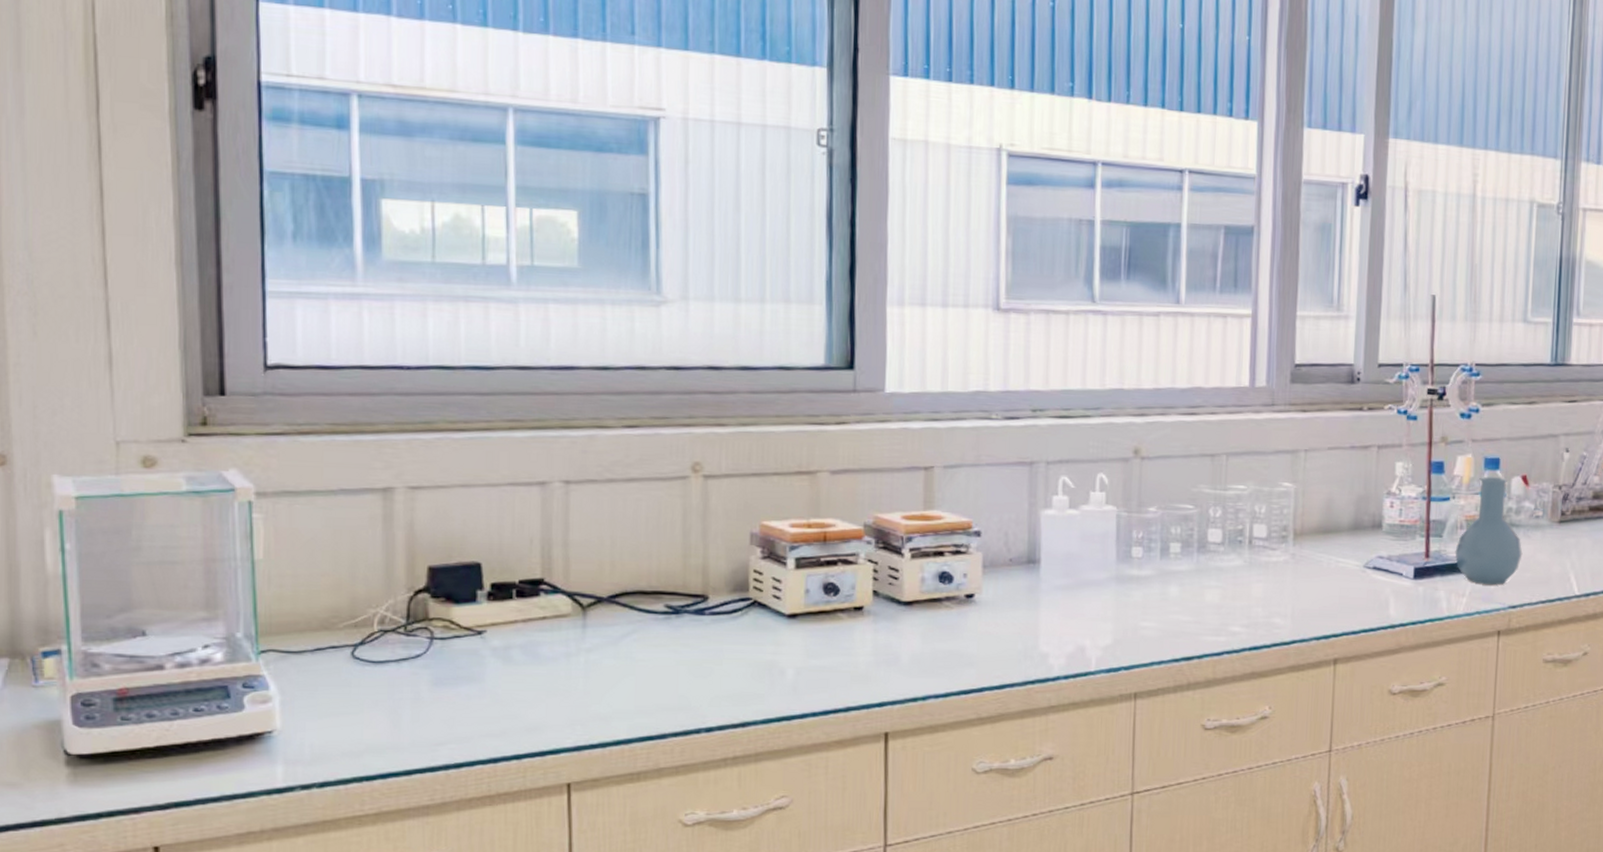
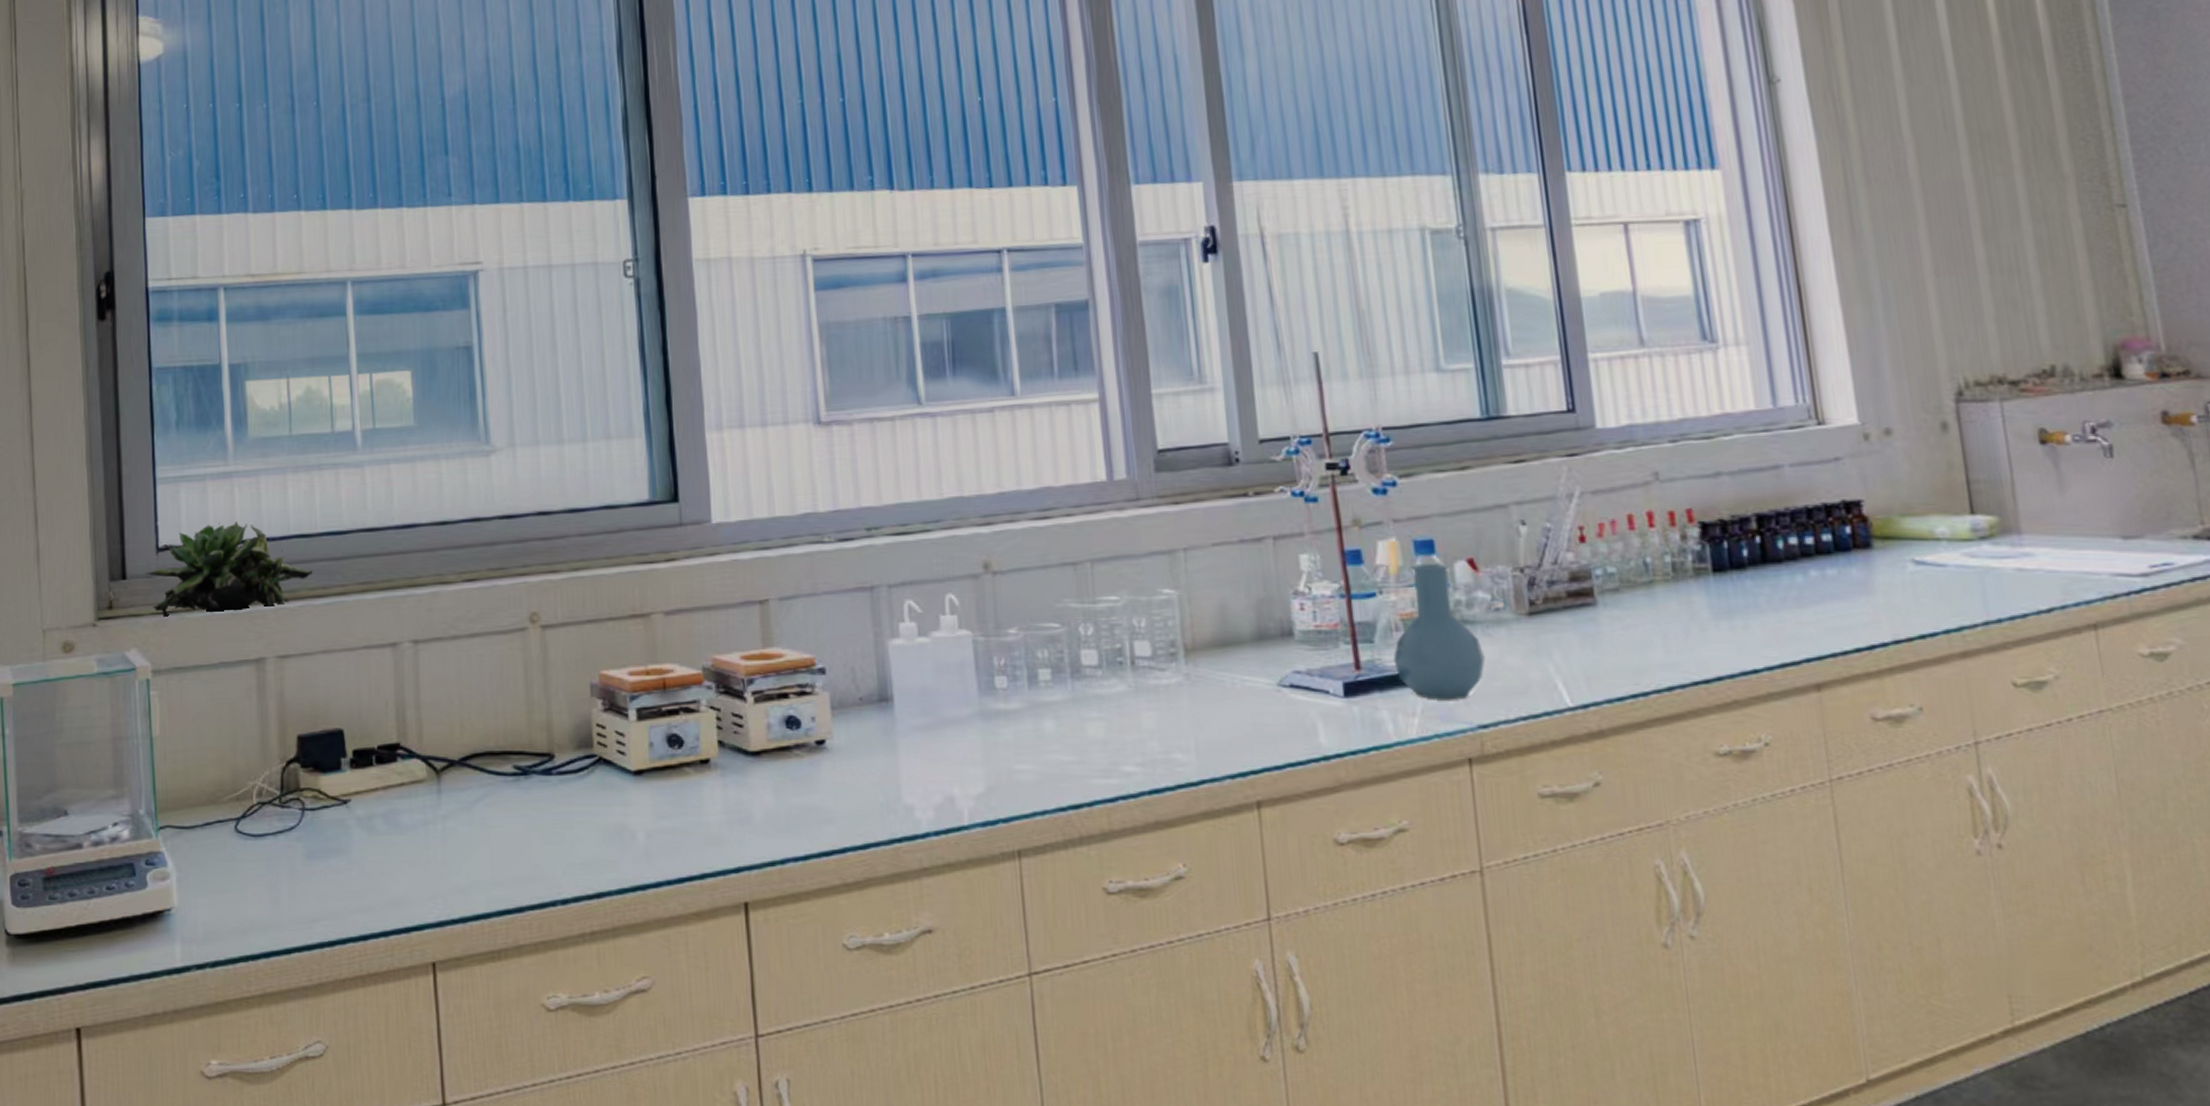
succulent plant: none [250,345,454,439] -> present [146,521,313,617]

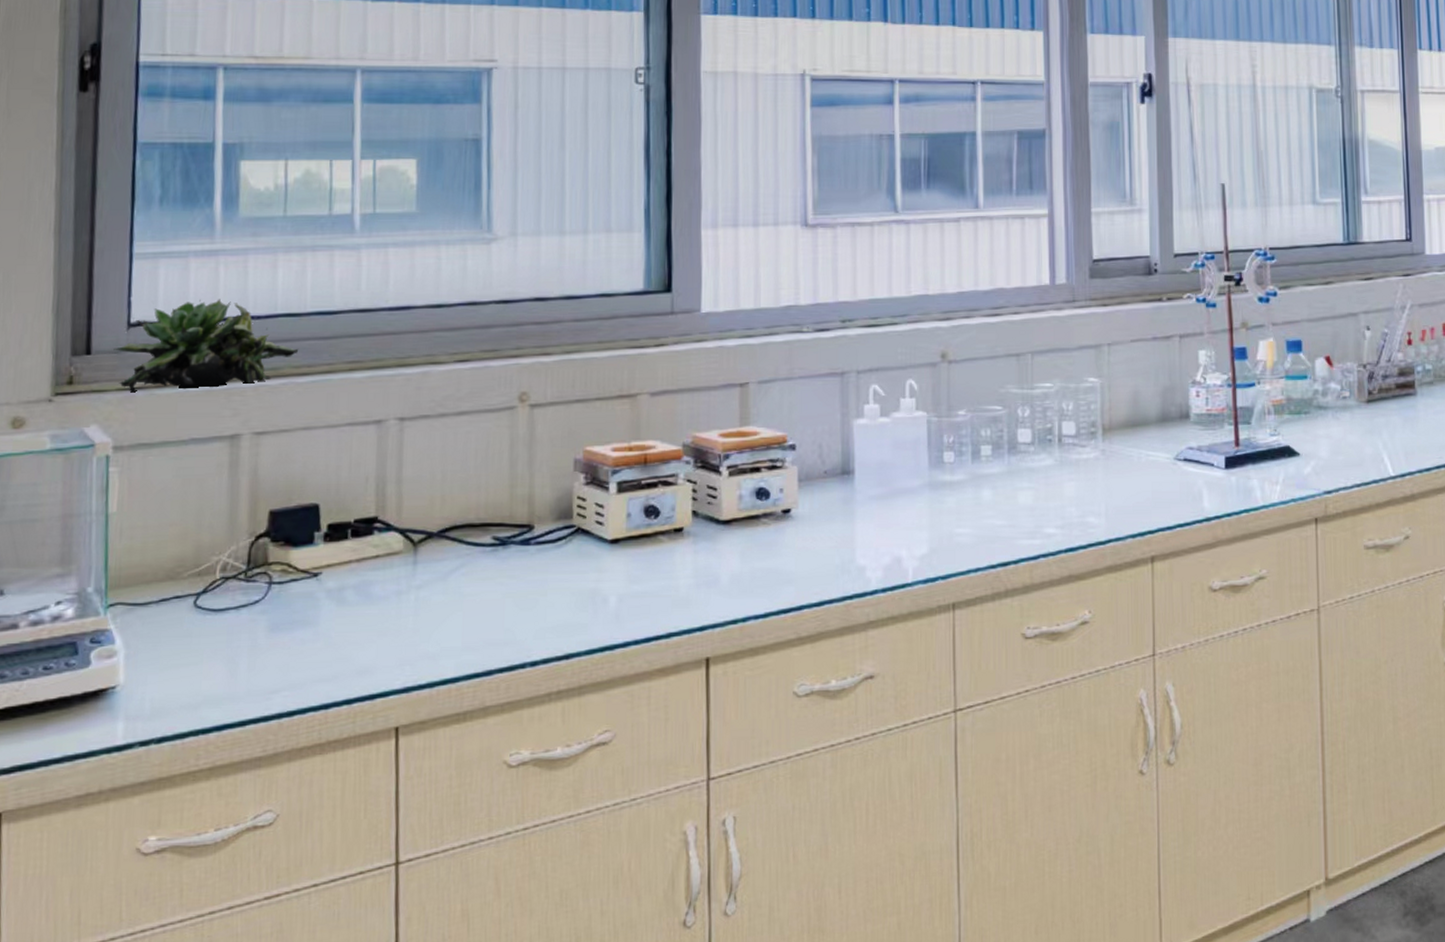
flask: present [1393,563,1486,700] -> none [1264,359,1333,471]

